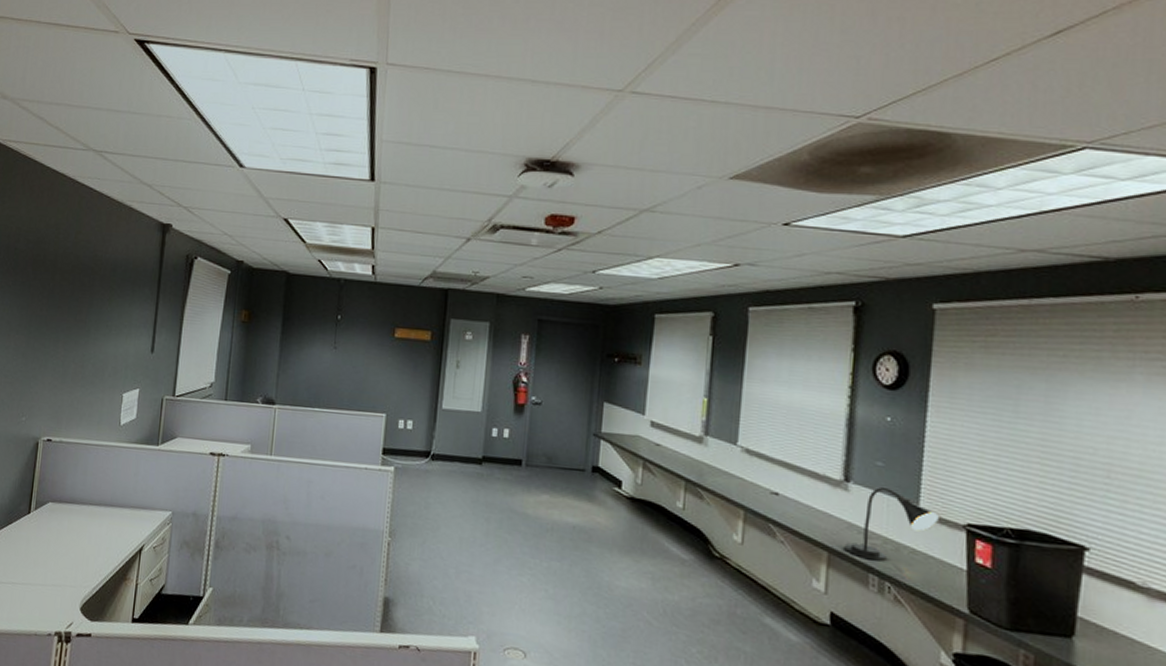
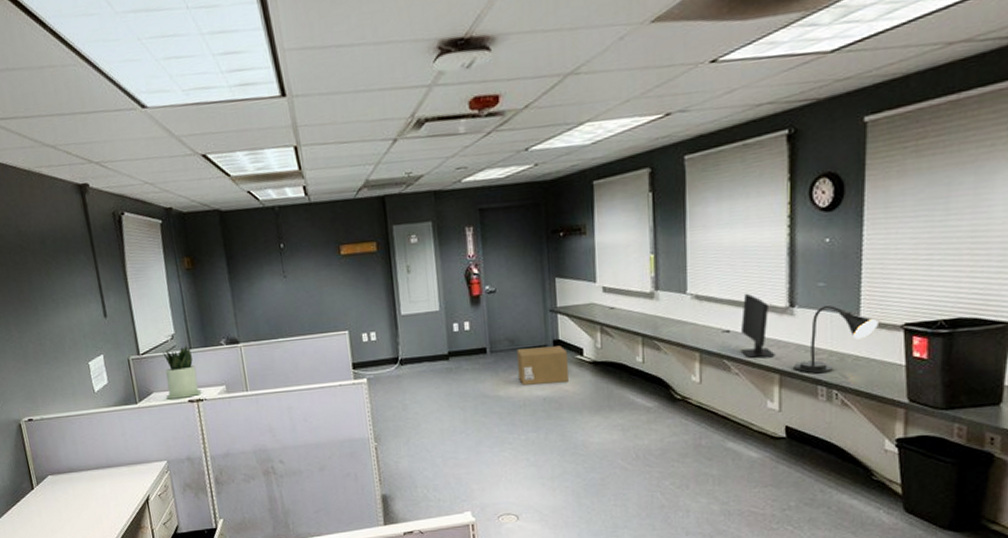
planter: none [189,396,227,450] -> present [162,345,202,399]
box: none [551,468,606,515] -> present [517,345,570,385]
computer monitor: none [788,457,825,532] -> present [740,293,775,359]

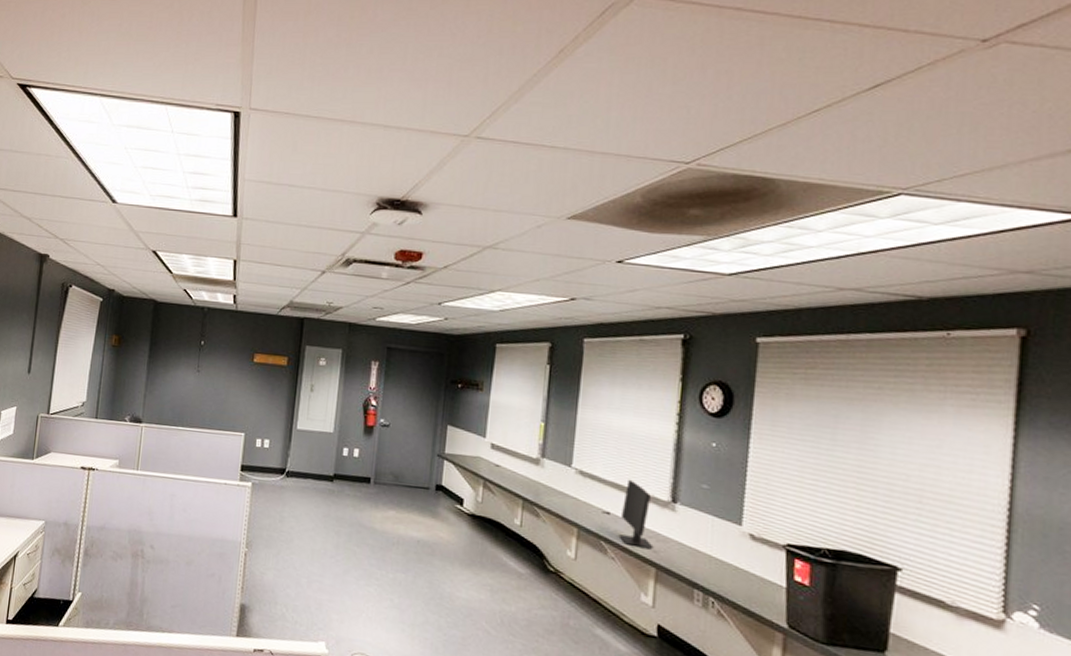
planter: present [162,345,202,399] -> none [62,414,97,465]
box: present [517,345,570,385] -> none [397,486,449,531]
desk lamp: present [794,304,878,374] -> none [671,508,760,578]

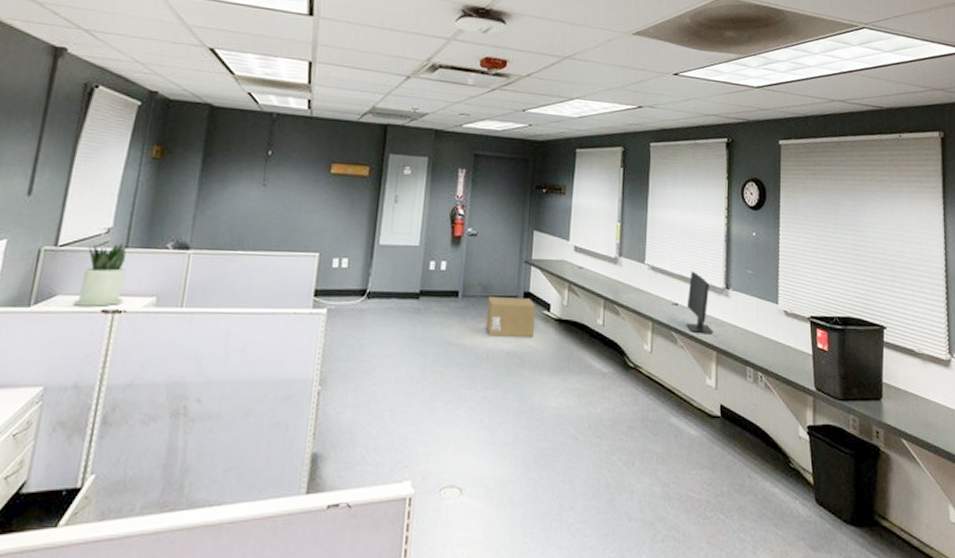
planter: none [62,414,97,465] -> present [73,243,127,307]
box: none [397,486,449,531] -> present [486,297,536,339]

